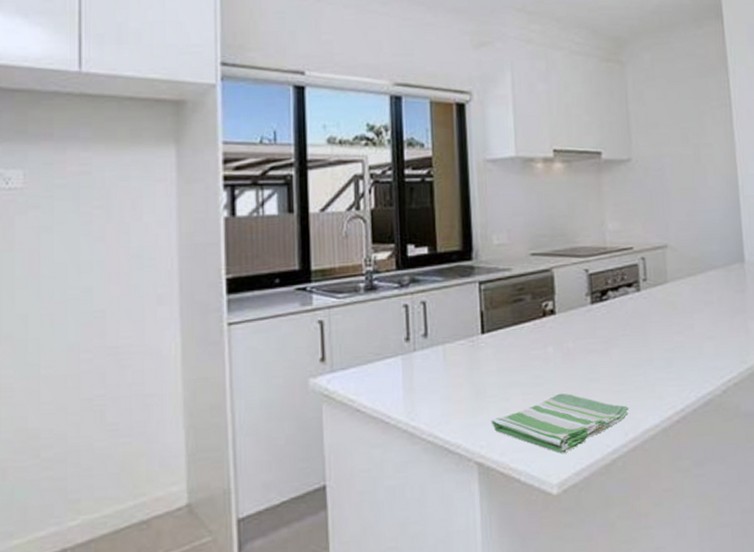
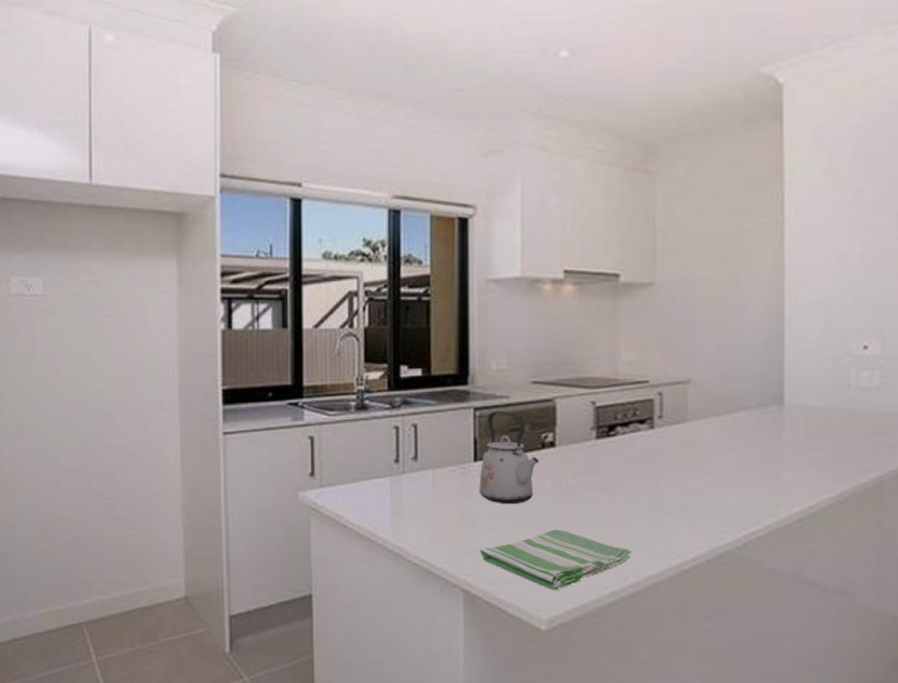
kettle: none [487,283,542,374] -> present [479,411,540,505]

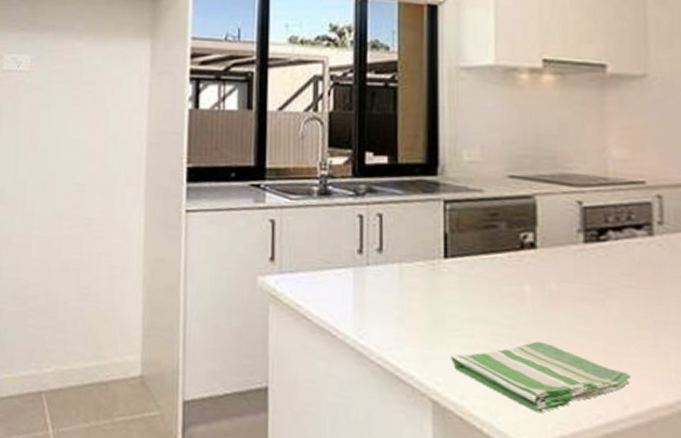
kettle: present [479,411,540,505] -> none [450,205,519,309]

